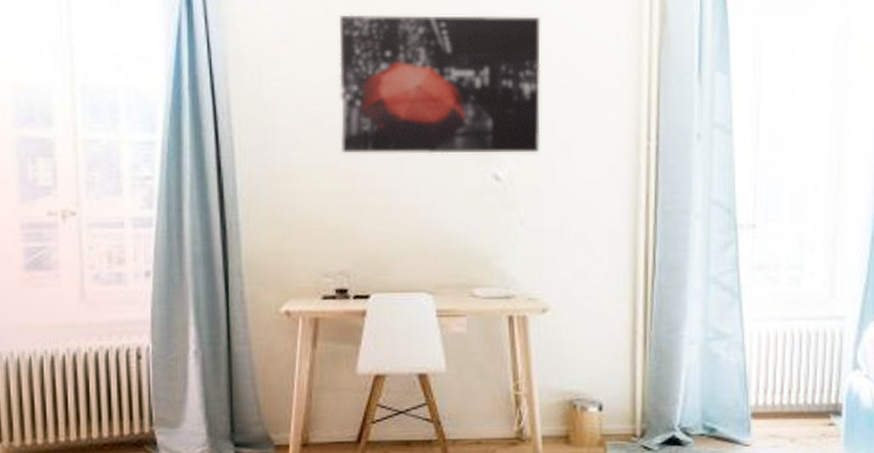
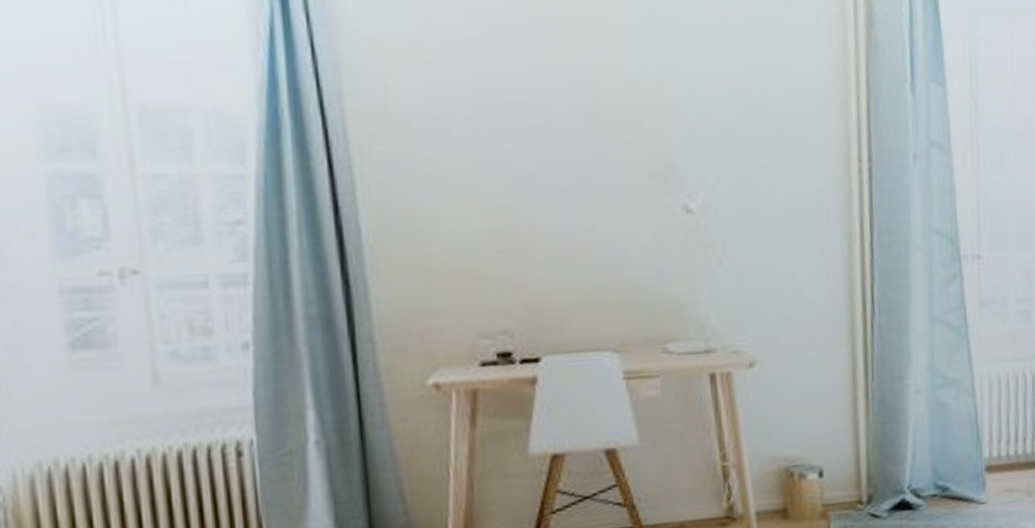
wall art: present [339,14,541,154] -> none [484,13,737,185]

